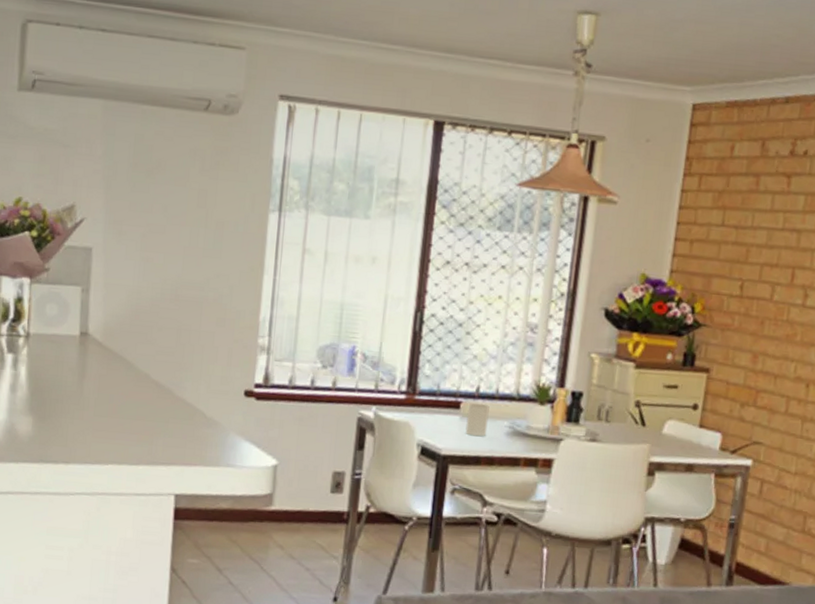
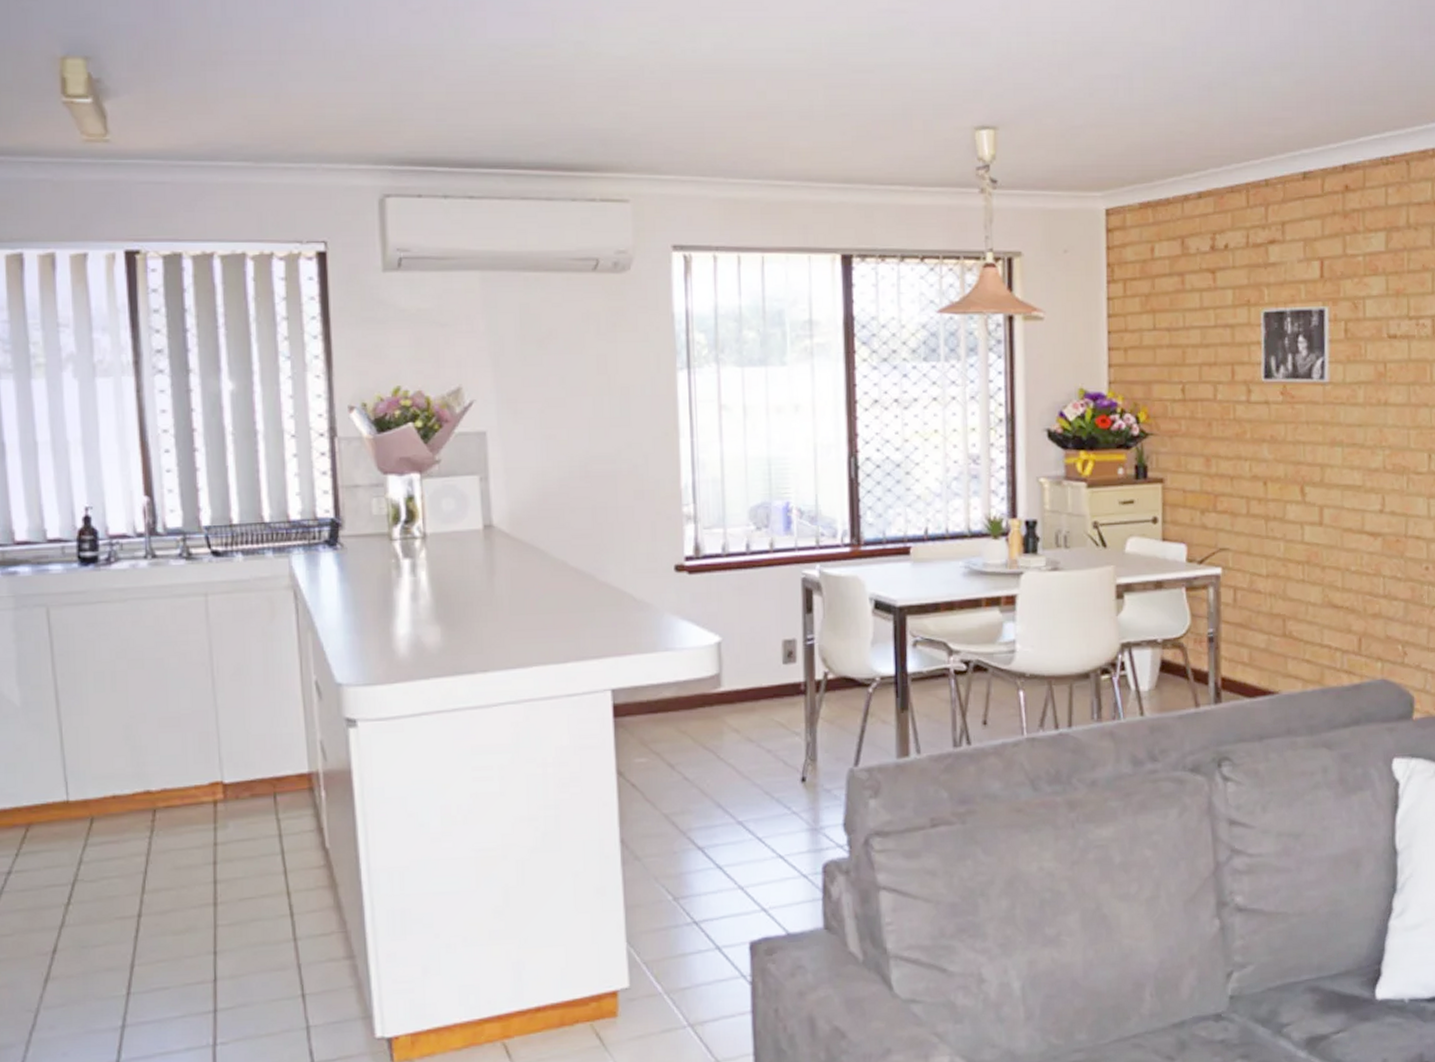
cup: present [465,403,490,437] -> none [918,547,942,582]

